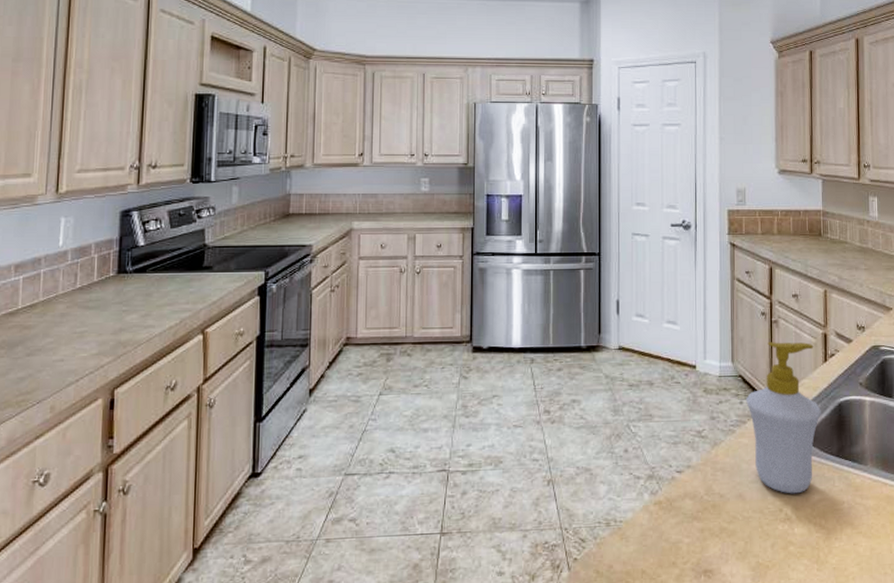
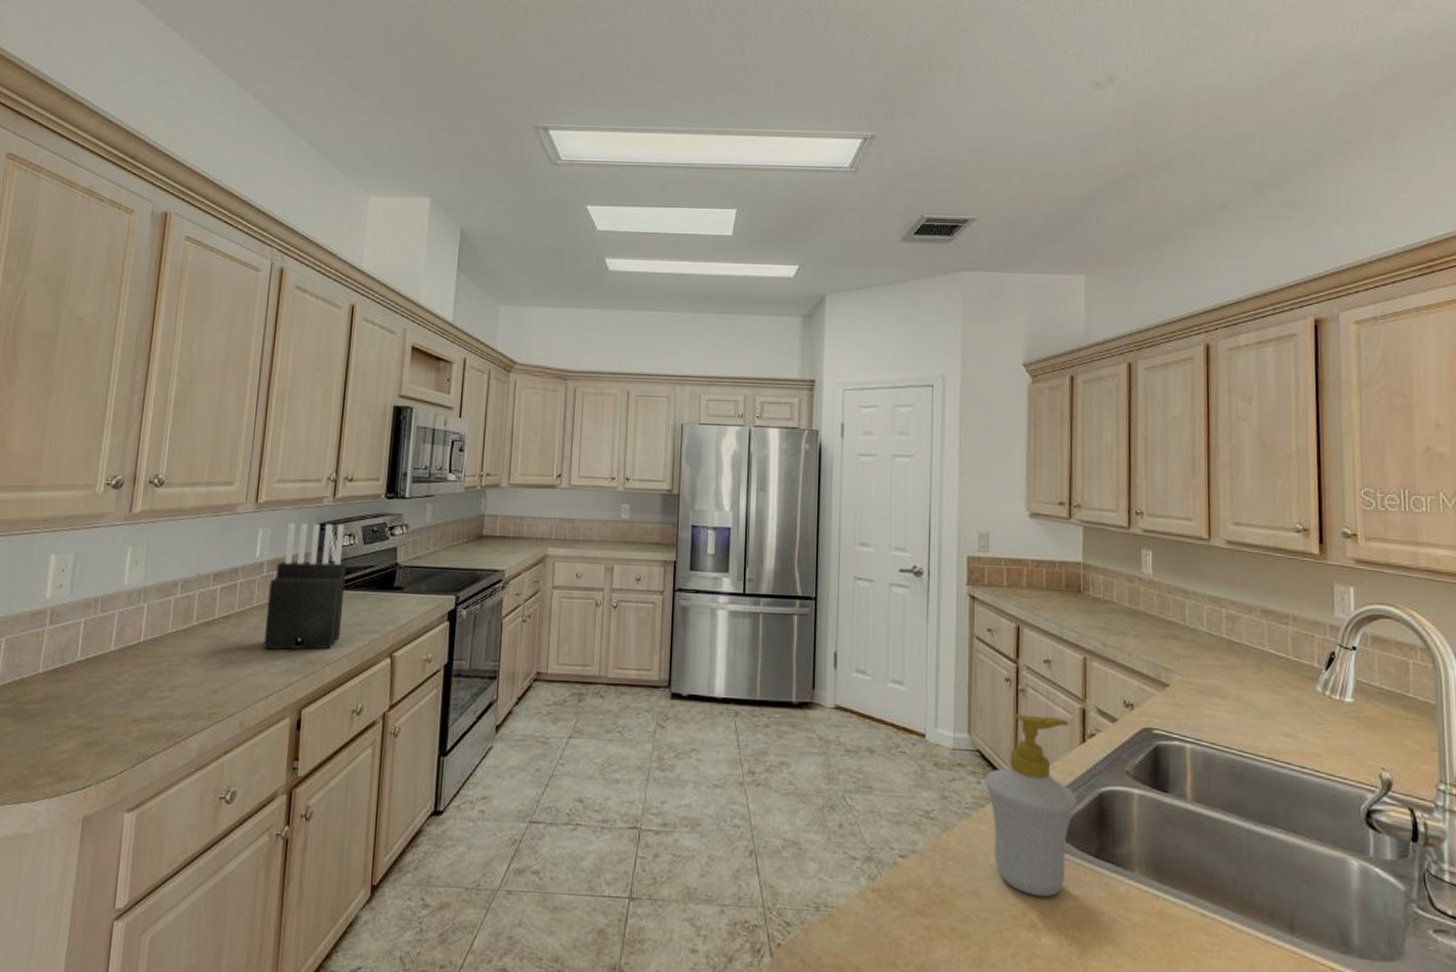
knife block: none [71,210,154,335] -> present [263,523,347,651]

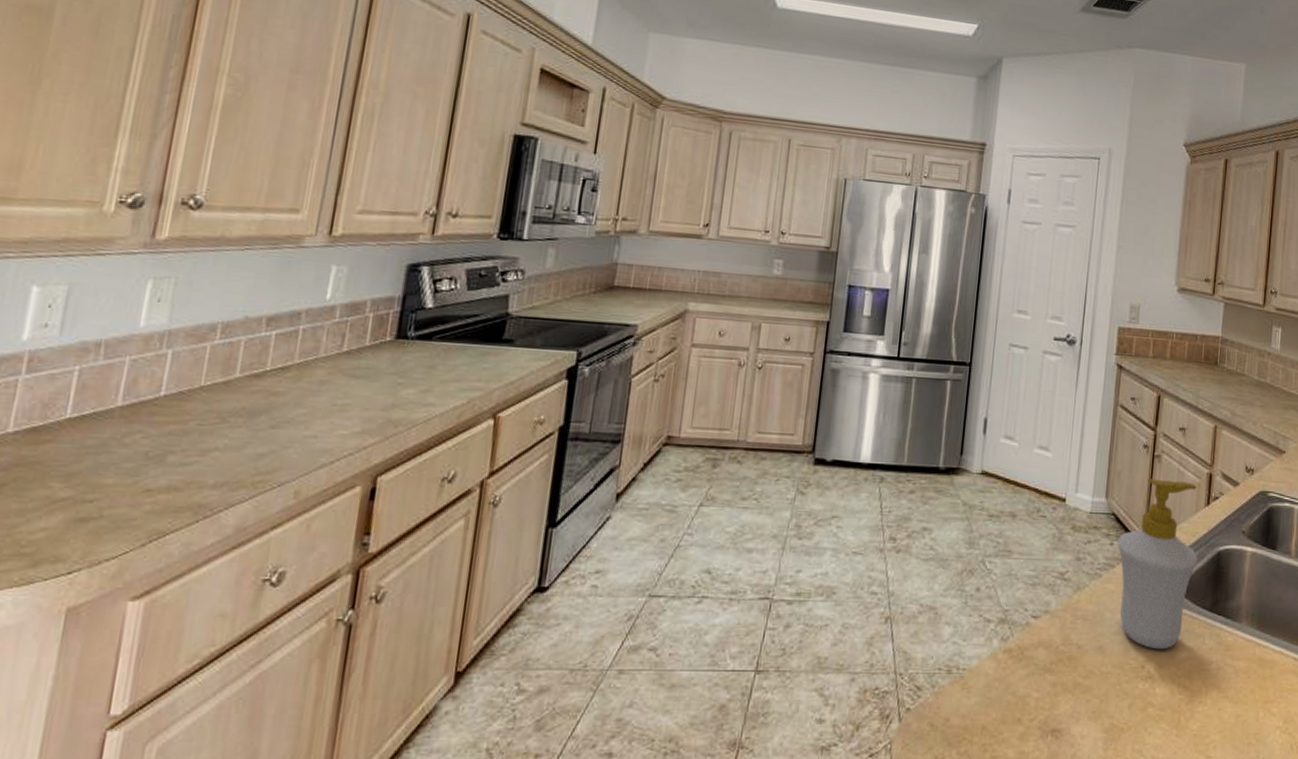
knife block: present [263,523,347,651] -> none [330,262,445,410]

